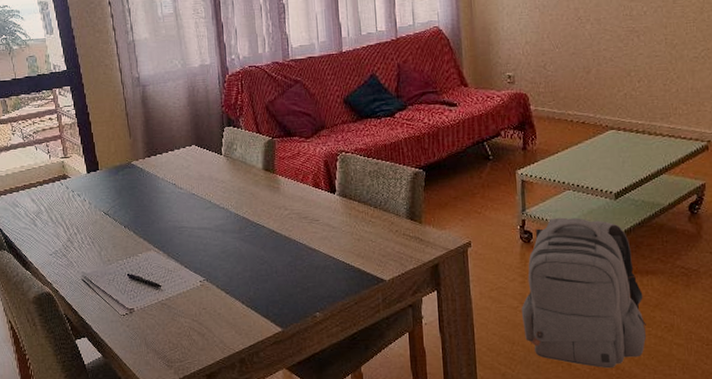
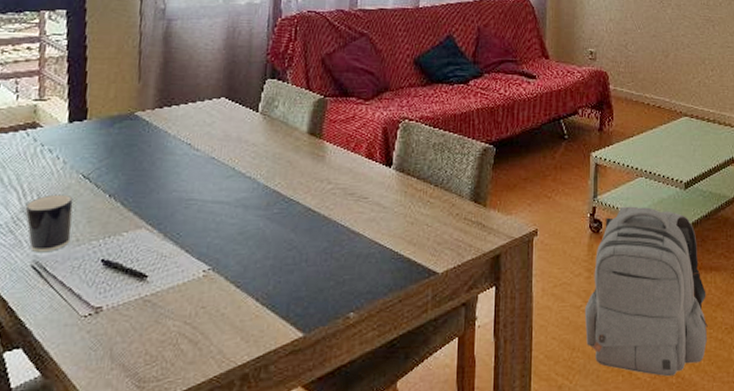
mug: none [70,227,104,270] -> present [24,194,74,253]

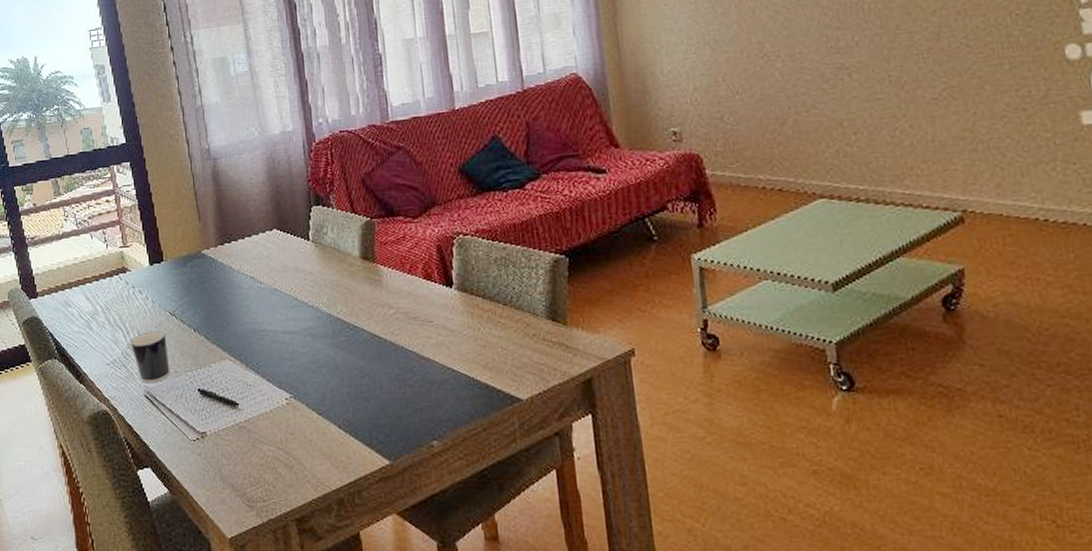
backpack: present [584,206,708,377] -> none [709,316,894,526]

